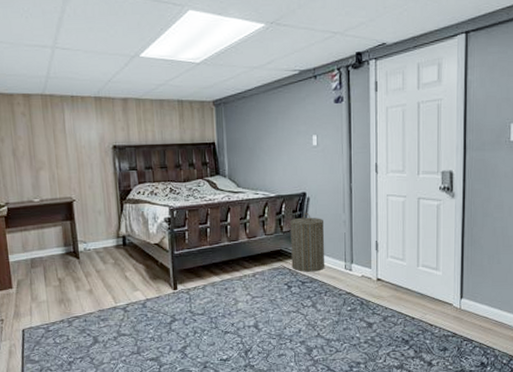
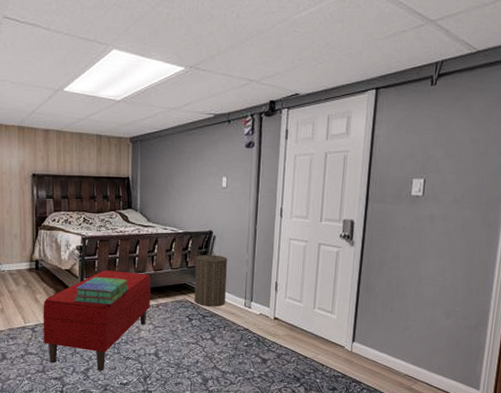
bench: none [133,241,246,348] -> present [43,269,151,371]
stack of books: none [165,248,222,278] -> present [74,276,128,305]

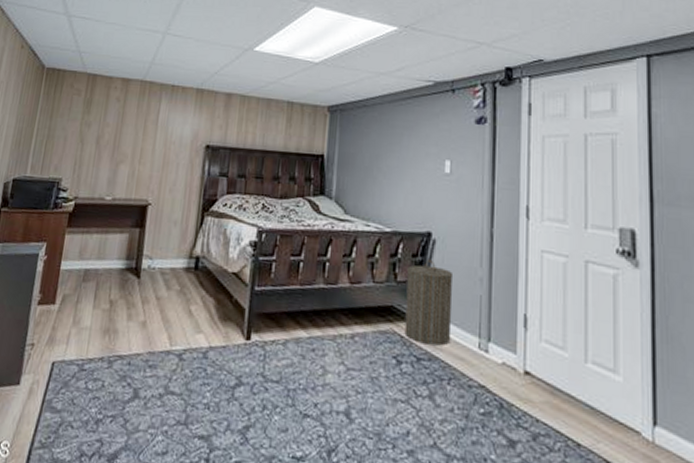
bench: present [43,269,151,371] -> none [191,276,345,433]
stack of books: present [74,276,128,305] -> none [239,285,314,329]

